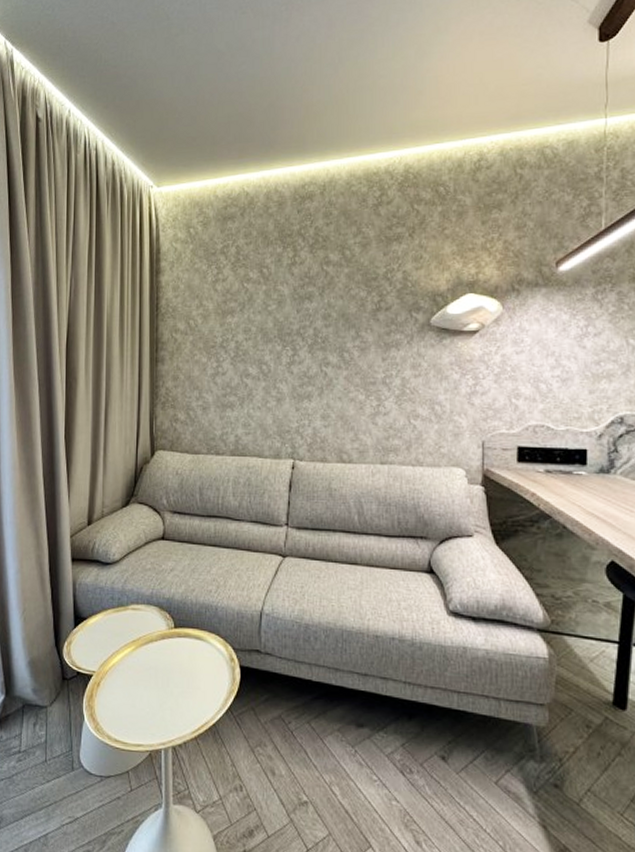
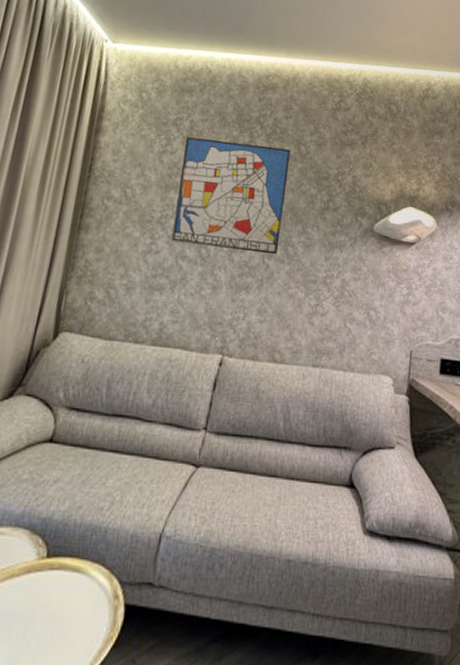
wall art: none [234,256,336,363] -> present [172,137,291,255]

